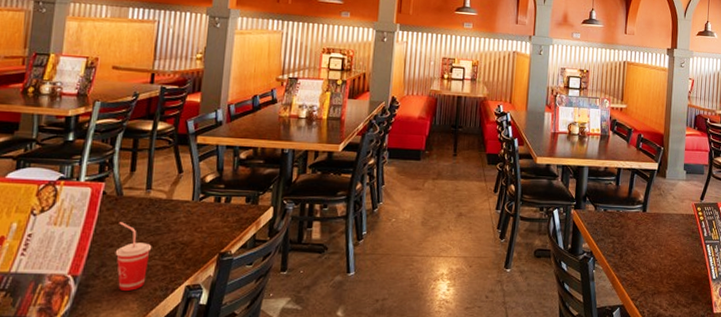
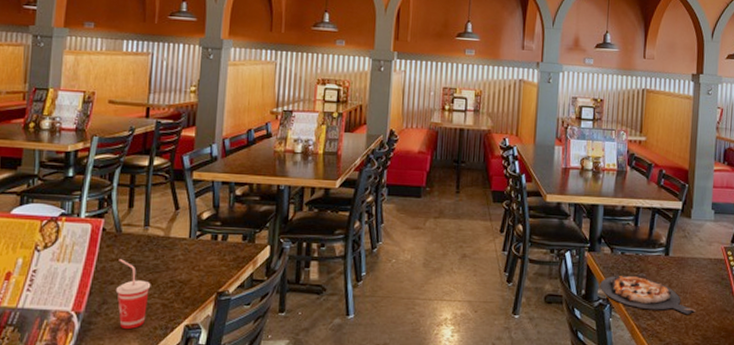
pizza: none [584,228,670,266] -> present [599,273,696,315]

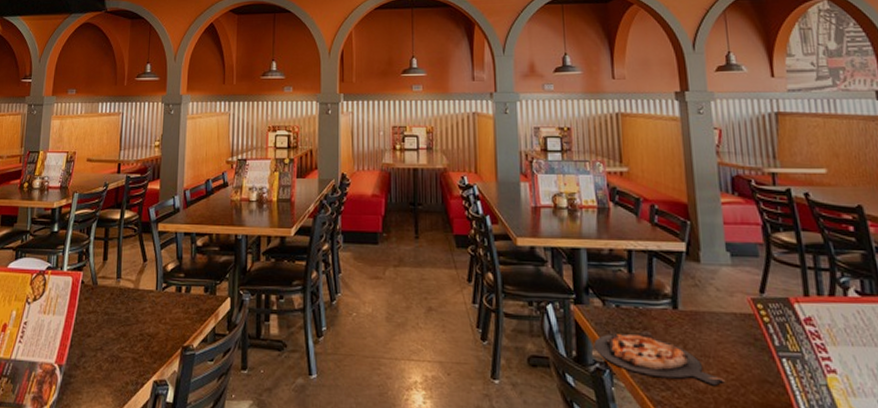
beverage cup: present [115,259,151,329] -> none [92,311,123,383]

